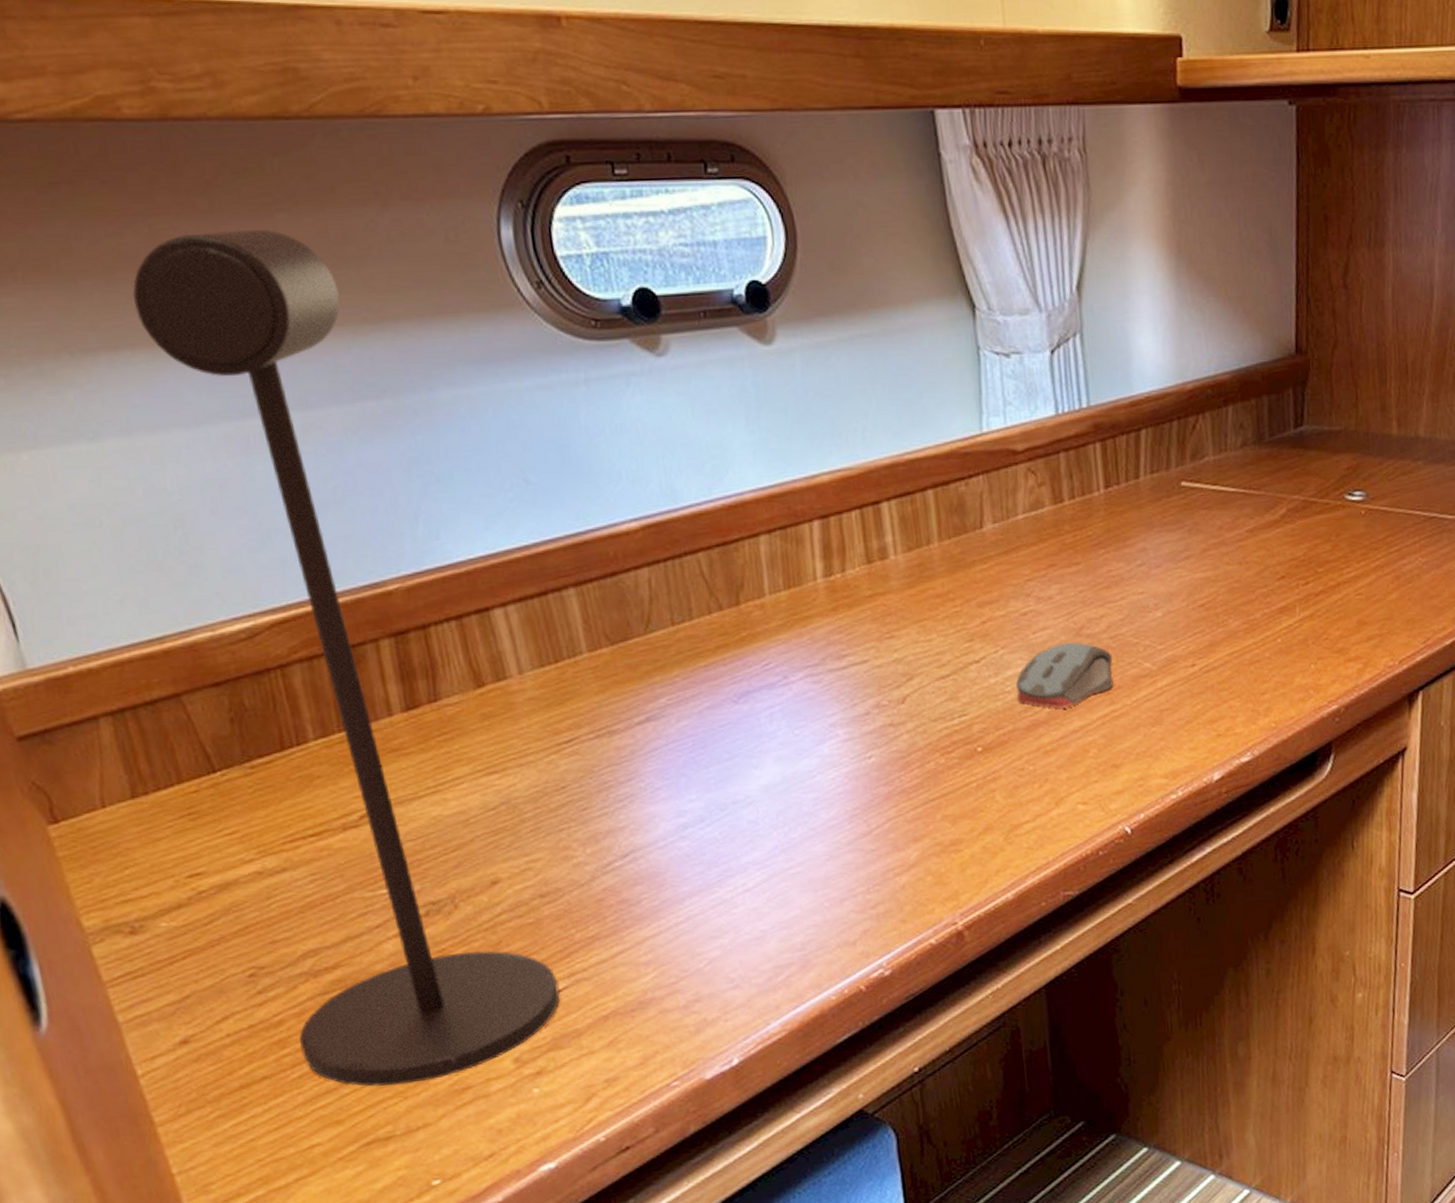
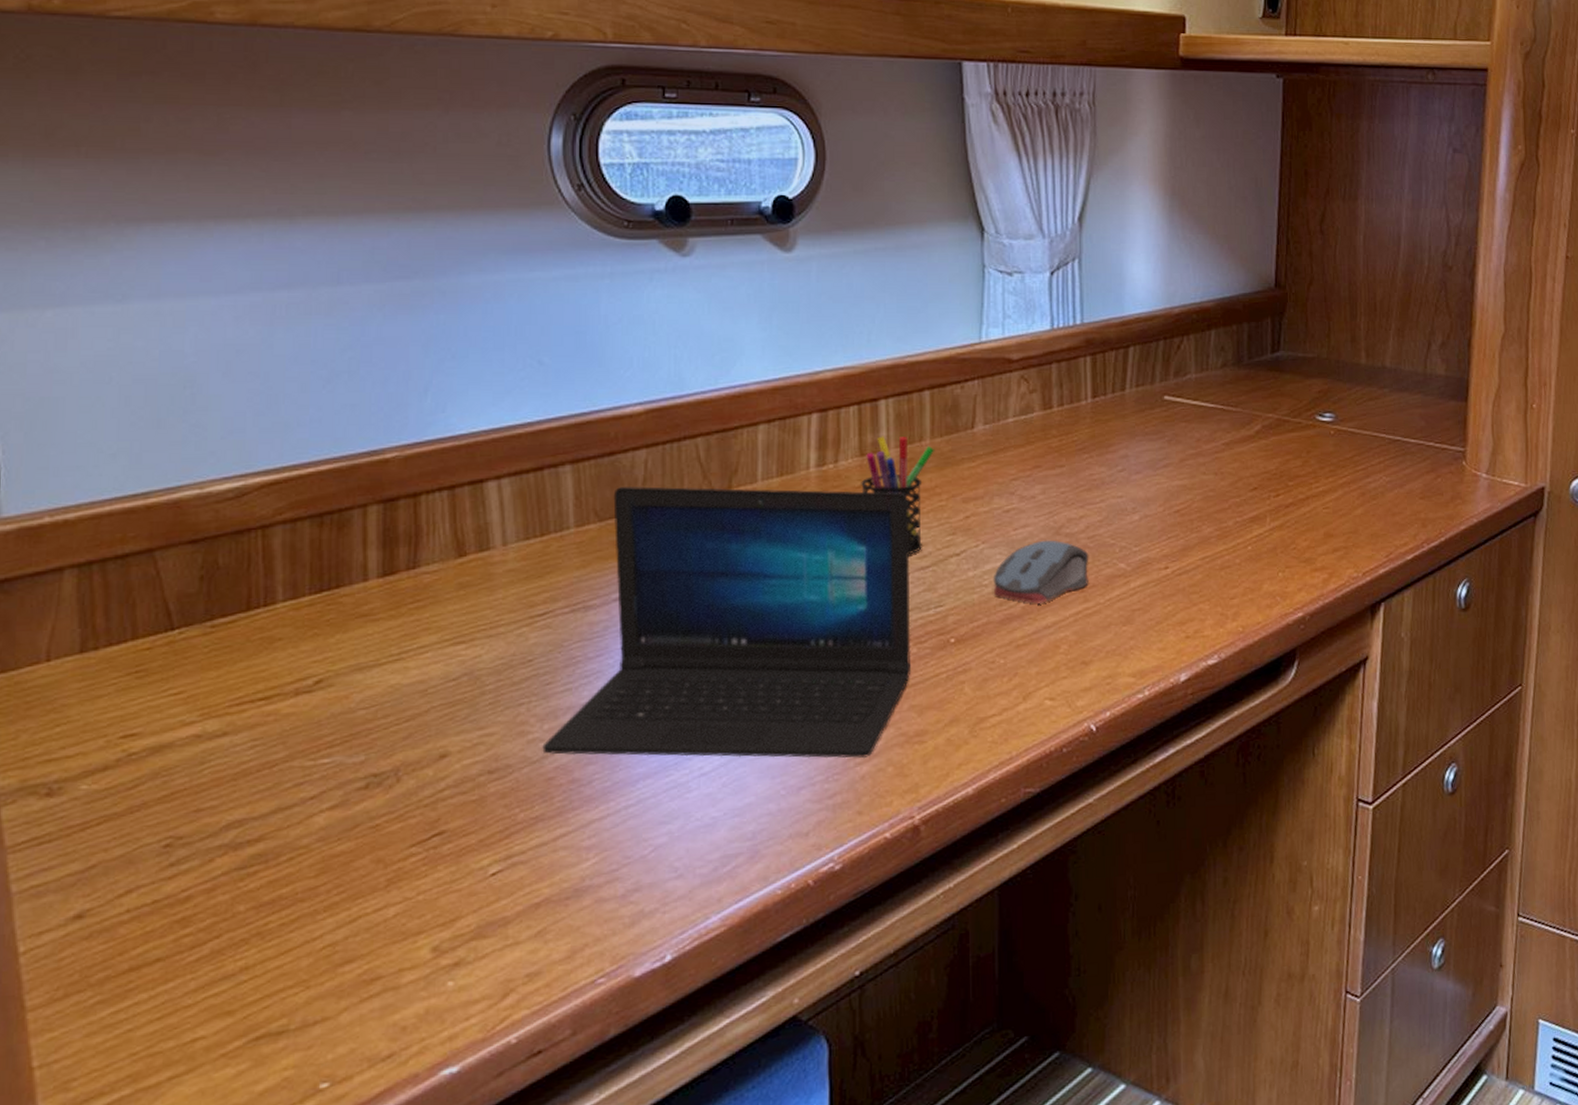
desk lamp: present [133,229,560,1087] -> none [189,122,493,974]
laptop: none [588,600,941,877] -> present [542,486,911,758]
pen holder: none [871,540,945,663] -> present [861,436,935,554]

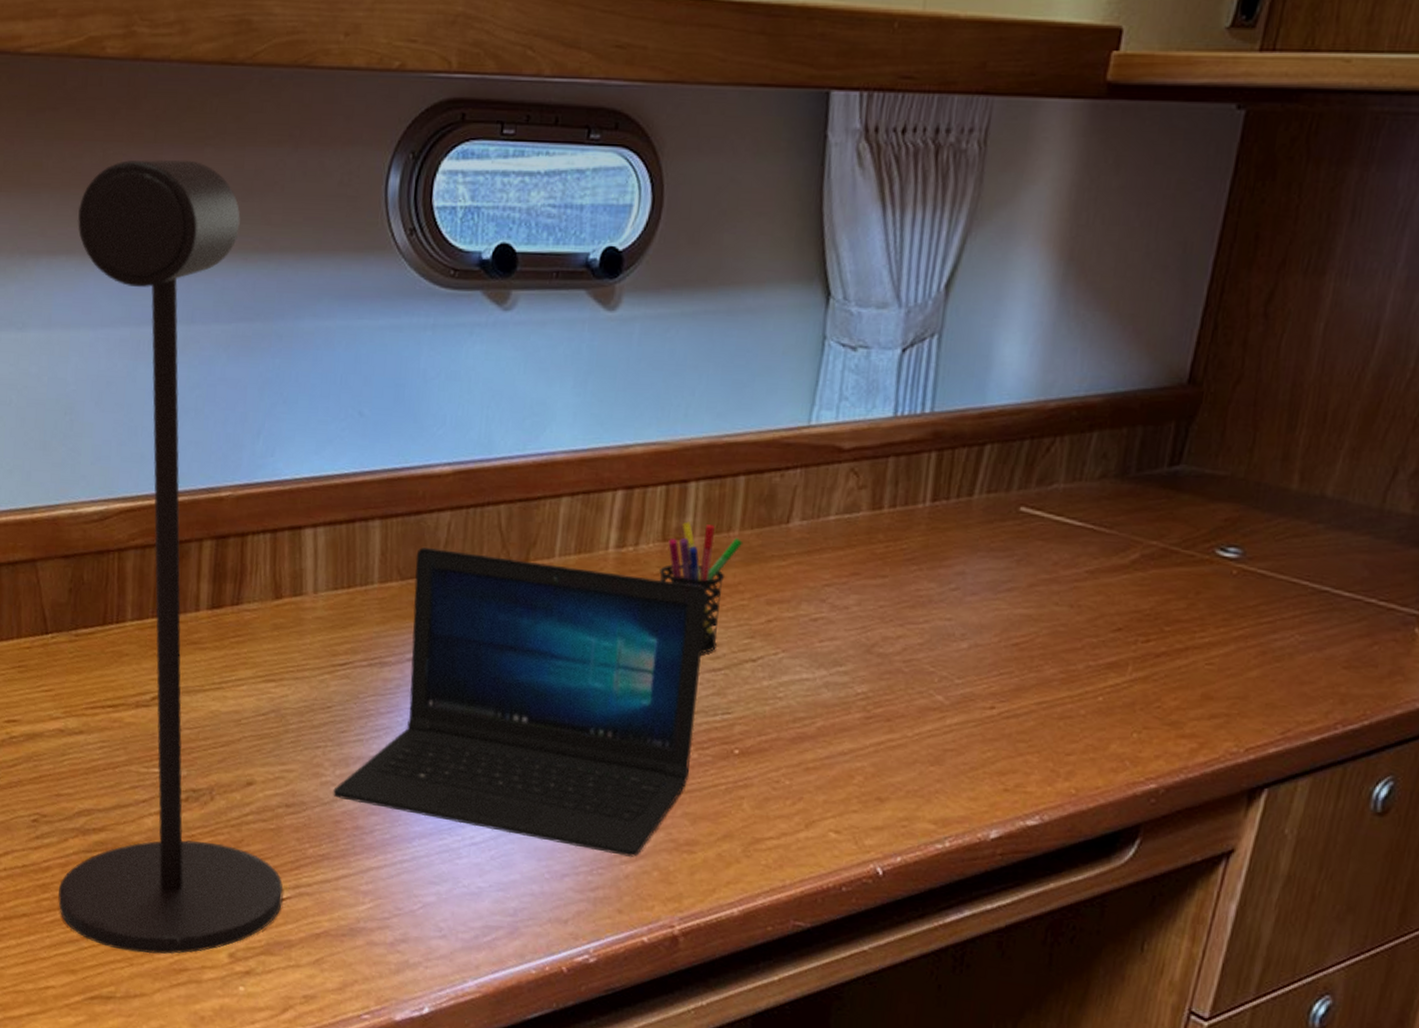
desk lamp: none [189,122,493,974] -> present [58,159,283,955]
computer mouse: present [993,540,1089,604] -> none [788,657,902,727]

